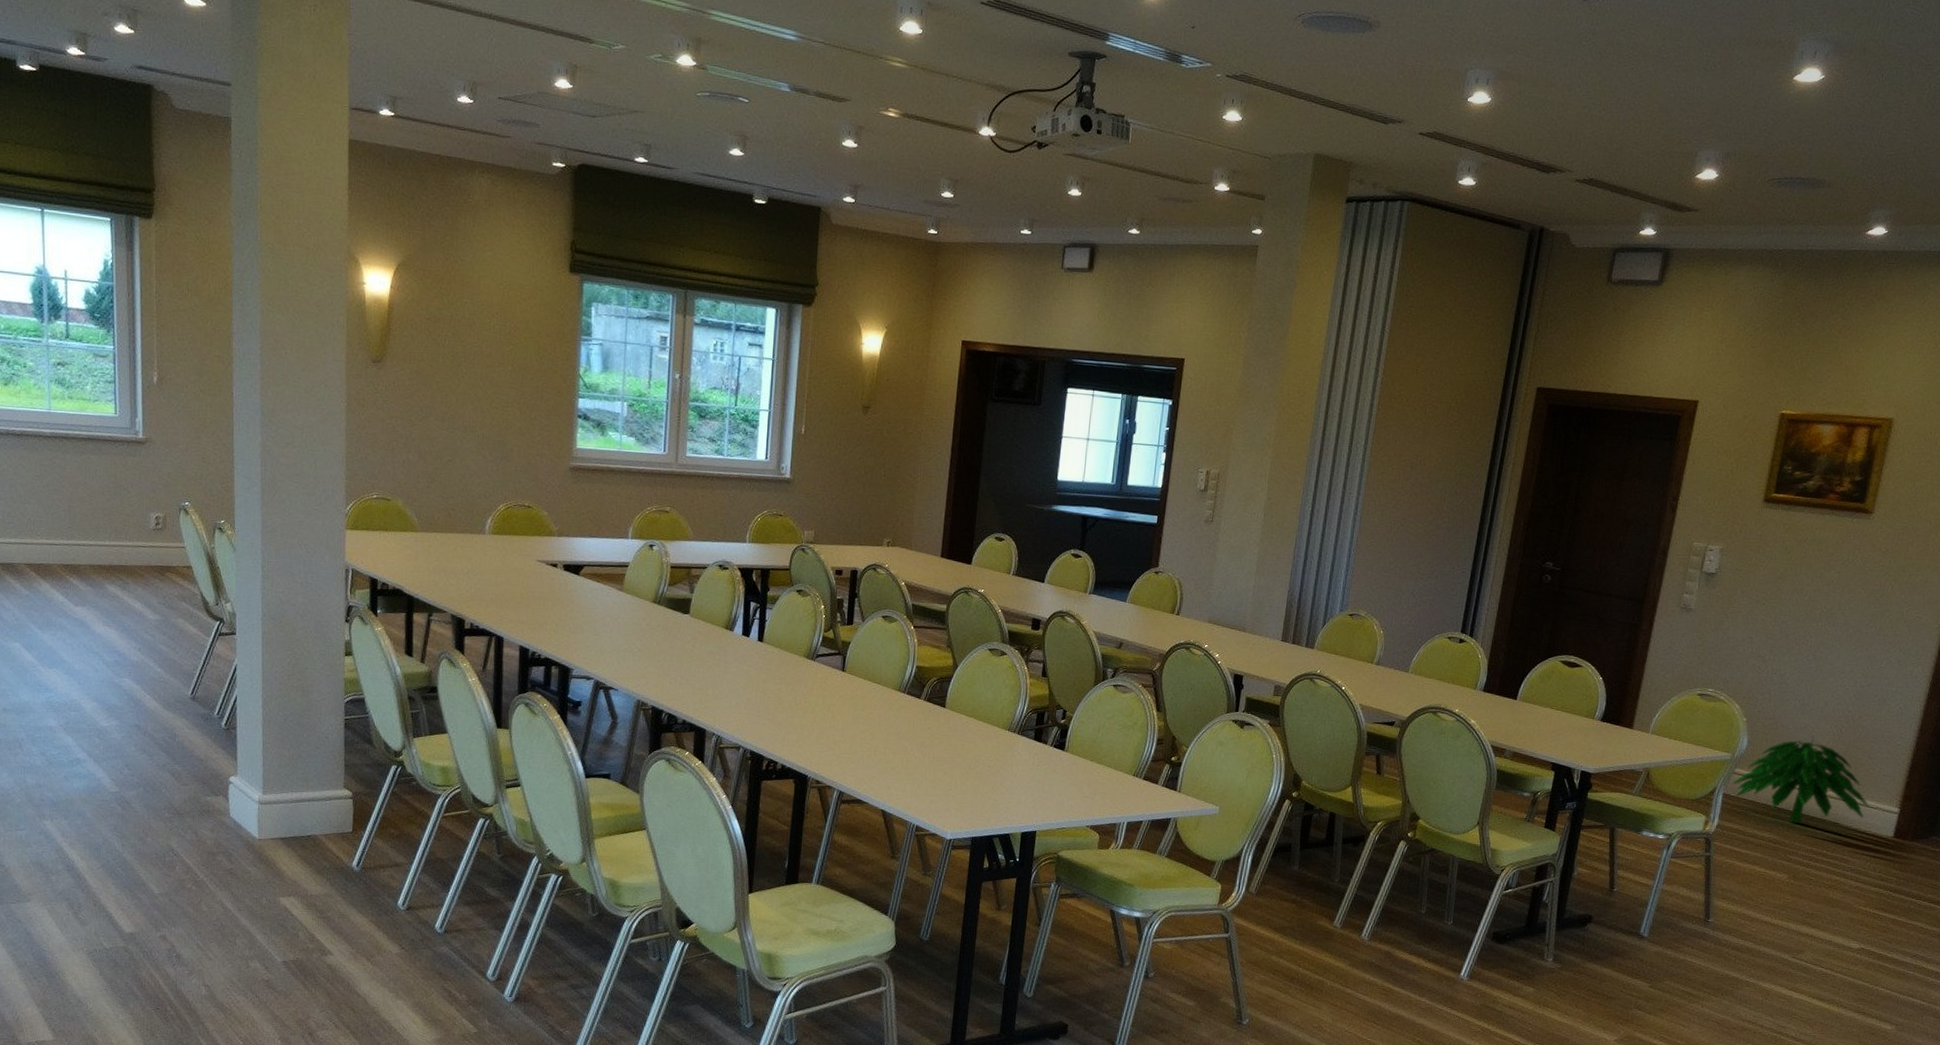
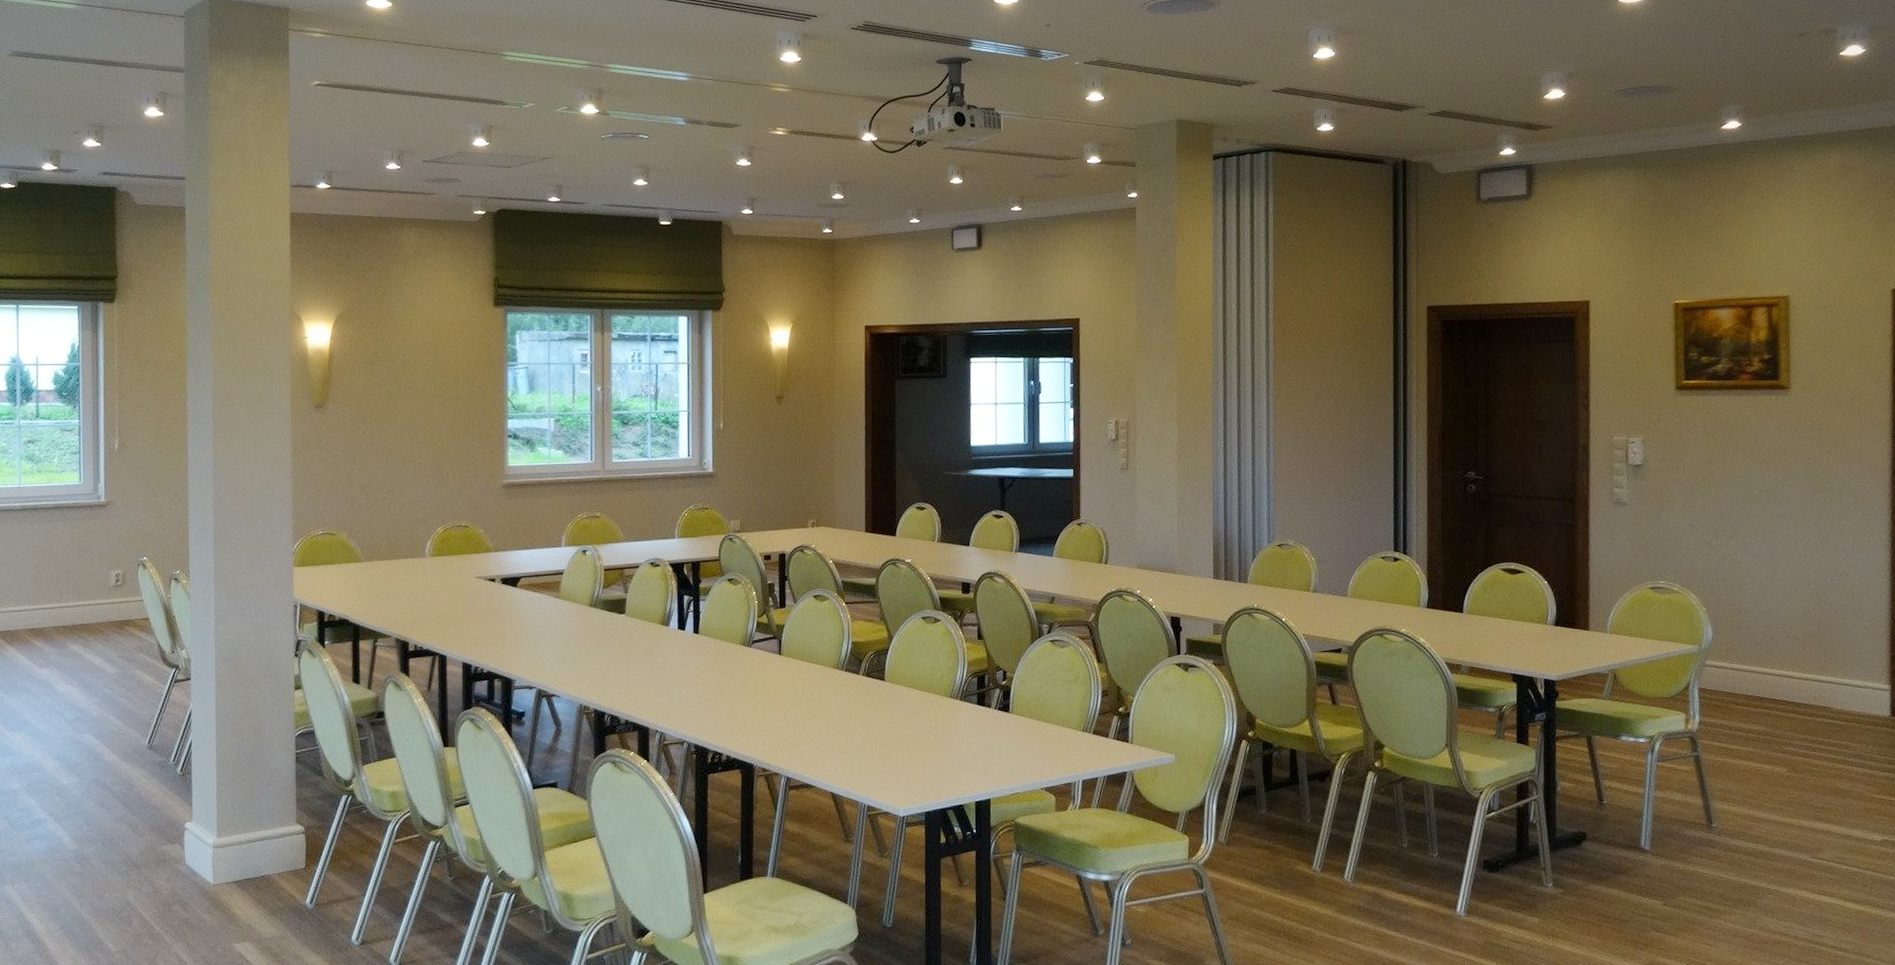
indoor plant: present [1732,735,1869,824] -> none [1706,617,1856,713]

